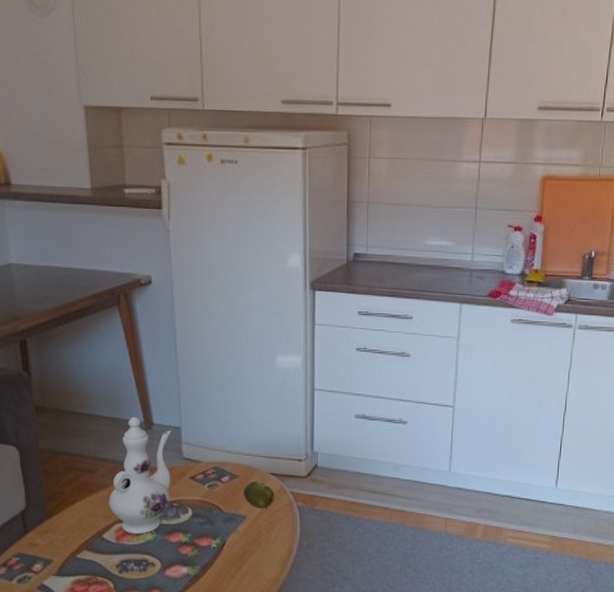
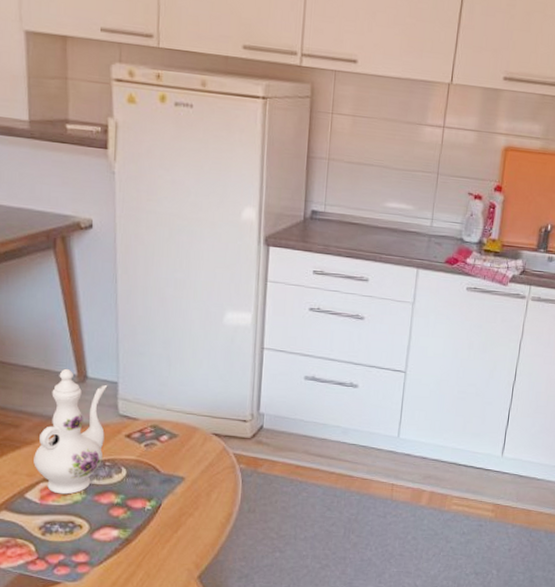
fruit: present [244,481,275,508] -> none [183,441,216,470]

